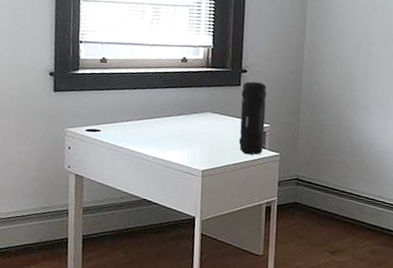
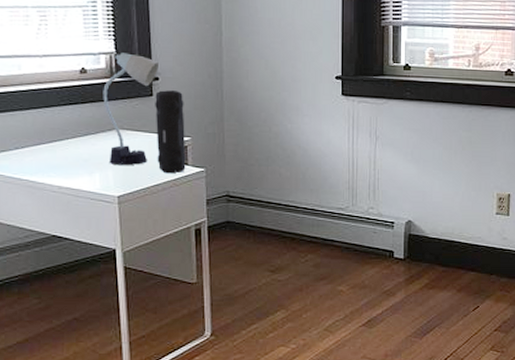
desk lamp: none [197,47,248,145] -> present [103,53,159,165]

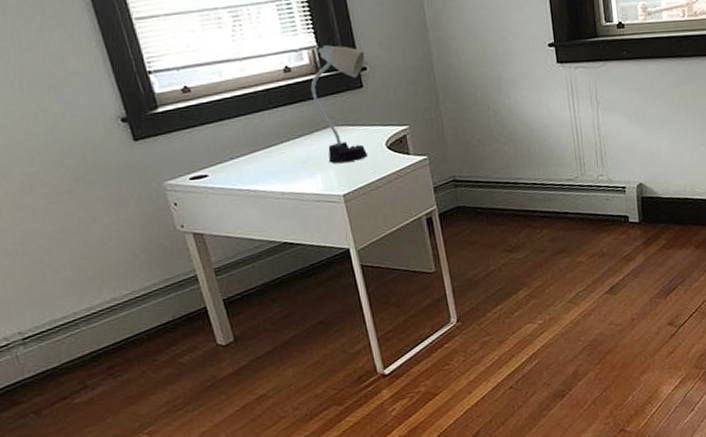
speaker: present [155,90,186,174] -> none [365,79,408,166]

